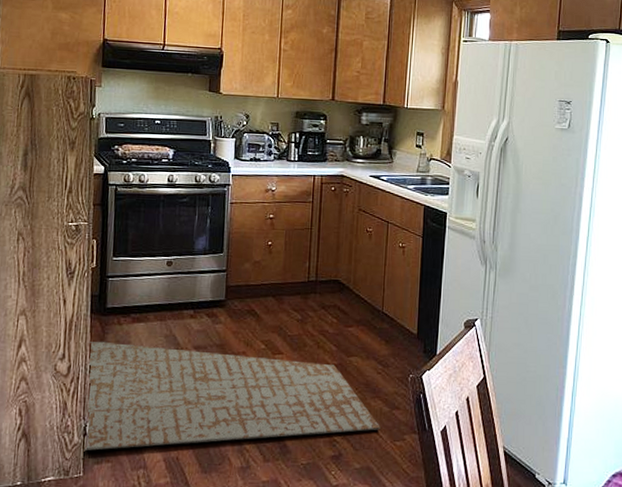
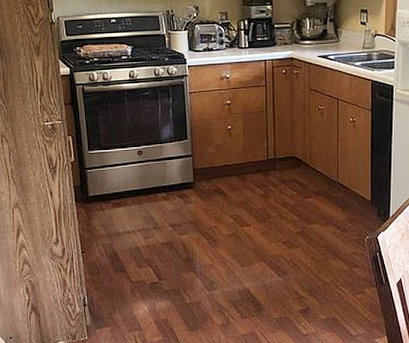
rug: present [81,341,380,452] -> none [77,225,342,319]

